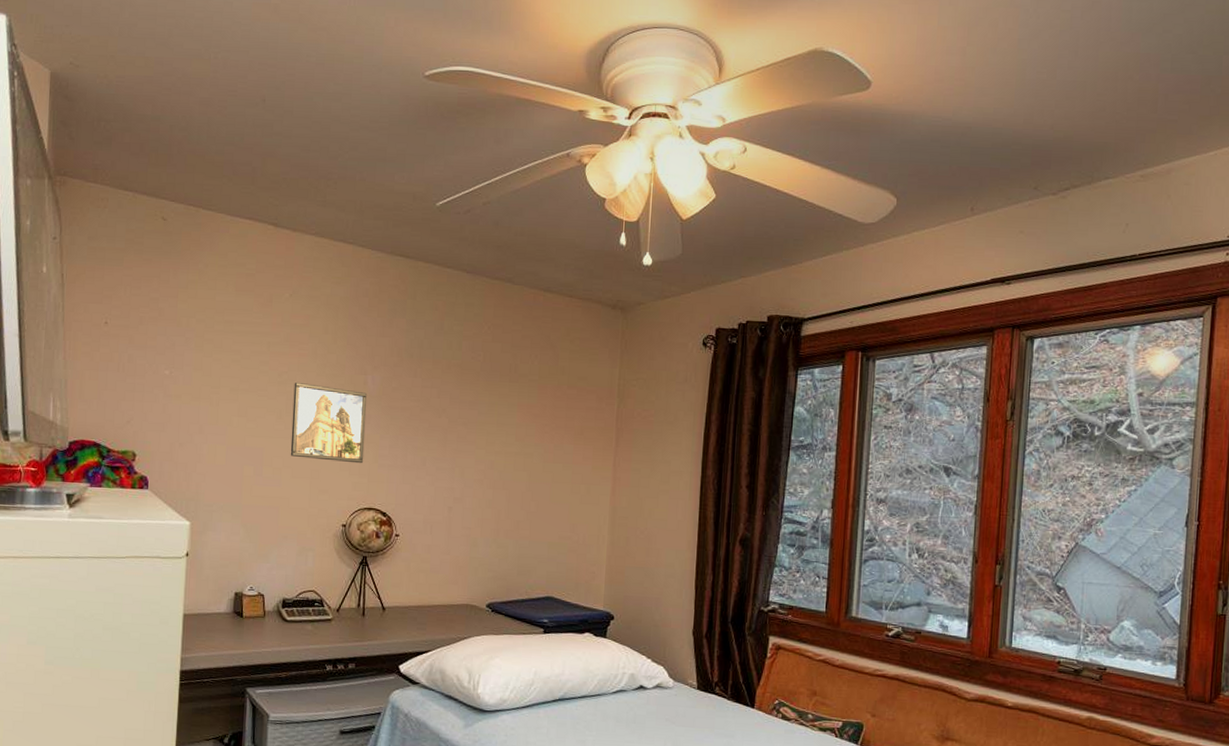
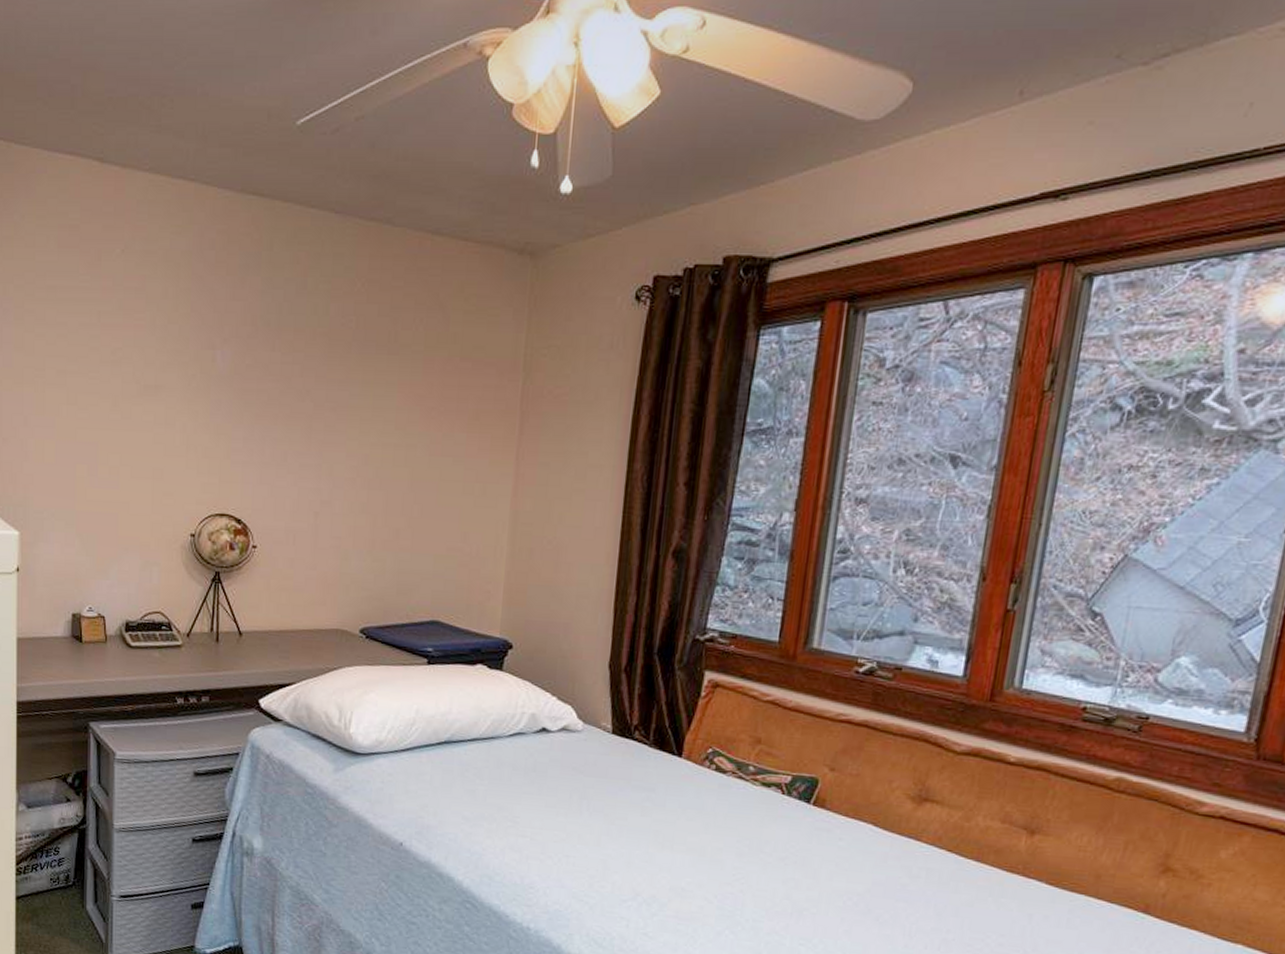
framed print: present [290,383,367,464] -> none [128,361,216,460]

